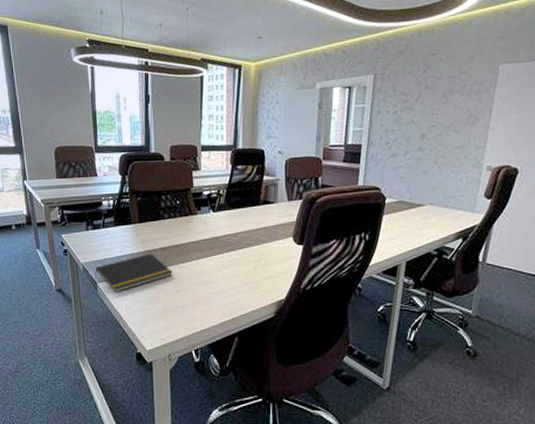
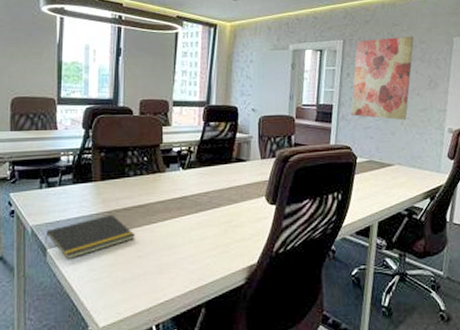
wall art: none [380,65,453,159] -> present [351,36,414,120]

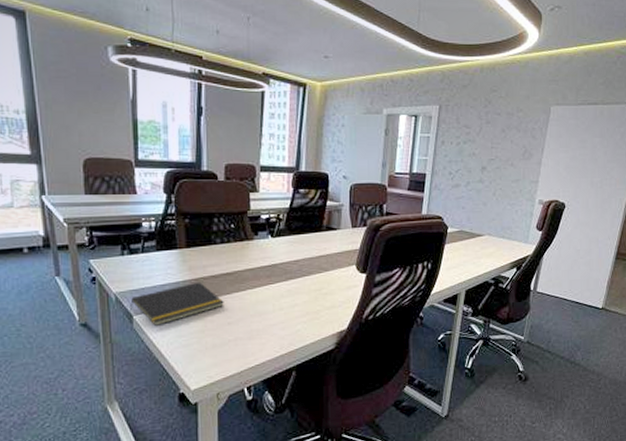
wall art: present [351,36,414,120] -> none [444,103,511,191]

